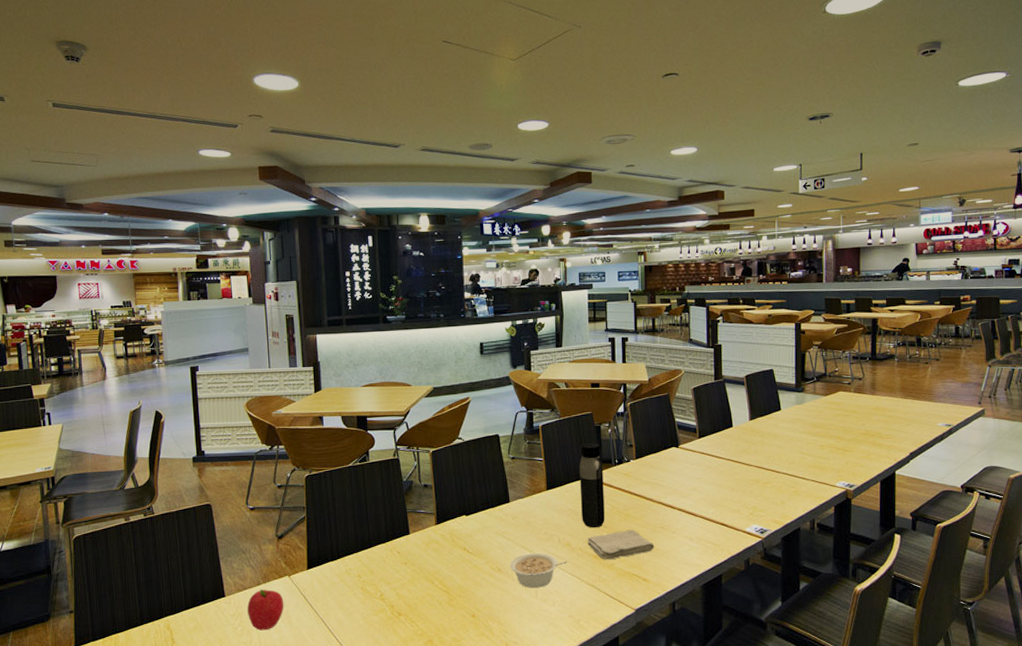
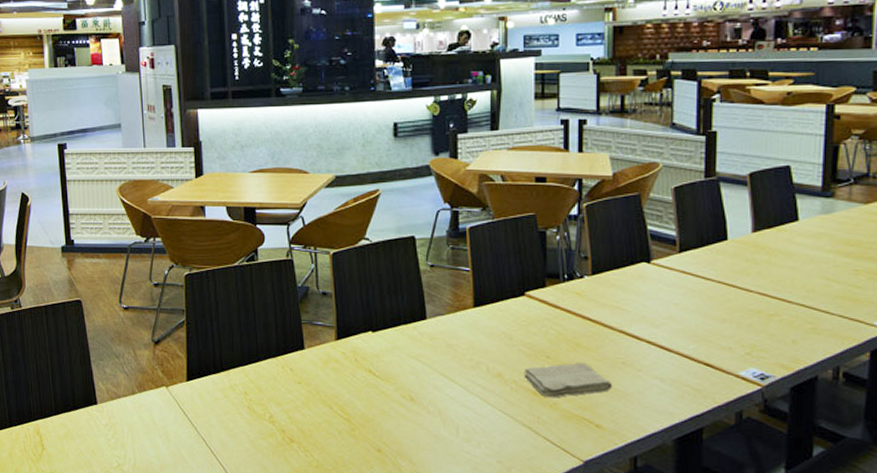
fruit: present [247,589,284,631] -> none [121,399,161,445]
legume: present [509,552,567,588] -> none [425,381,497,424]
water bottle: present [579,442,605,528] -> none [516,251,548,358]

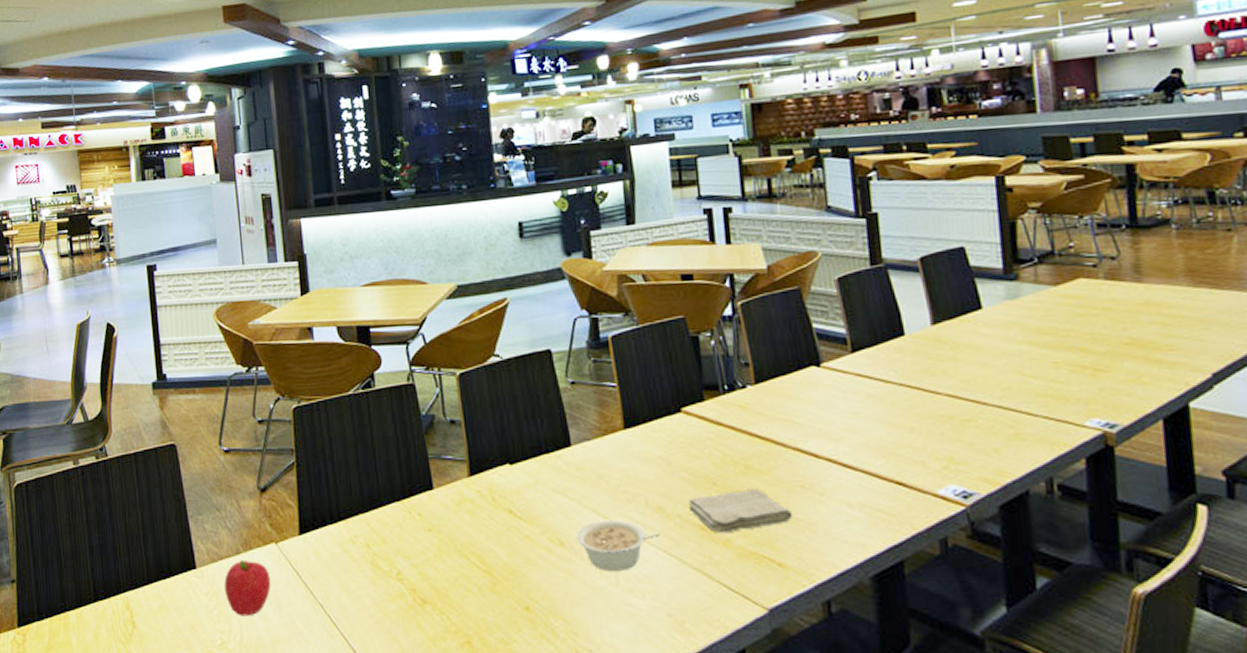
fruit: none [121,399,161,445] -> present [224,559,271,616]
legume: none [425,381,497,424] -> present [576,519,660,571]

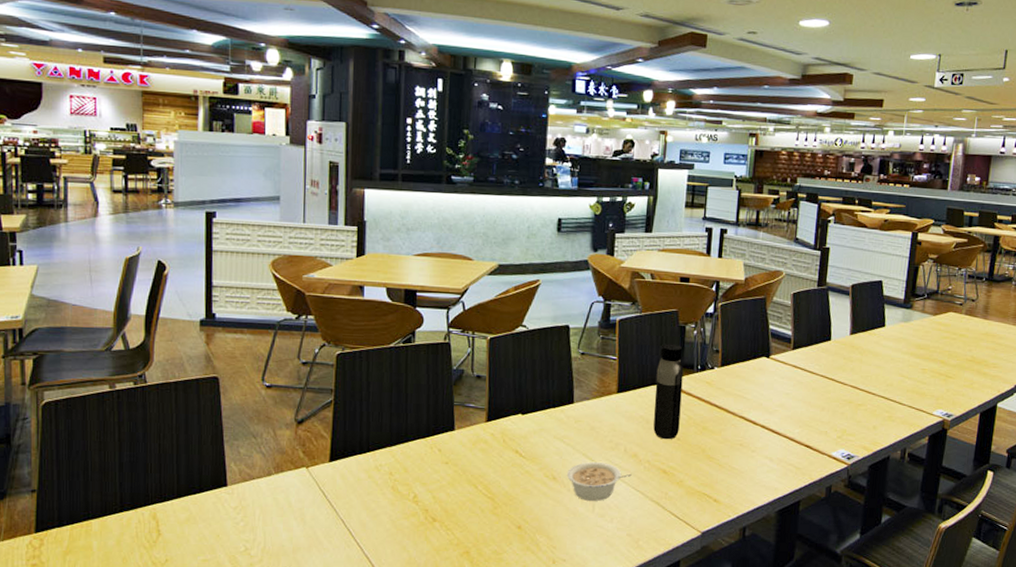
fruit: present [224,559,271,616] -> none [253,480,298,528]
water bottle: none [670,360,714,486] -> present [653,343,684,440]
washcloth: present [688,490,793,534] -> none [656,445,731,476]

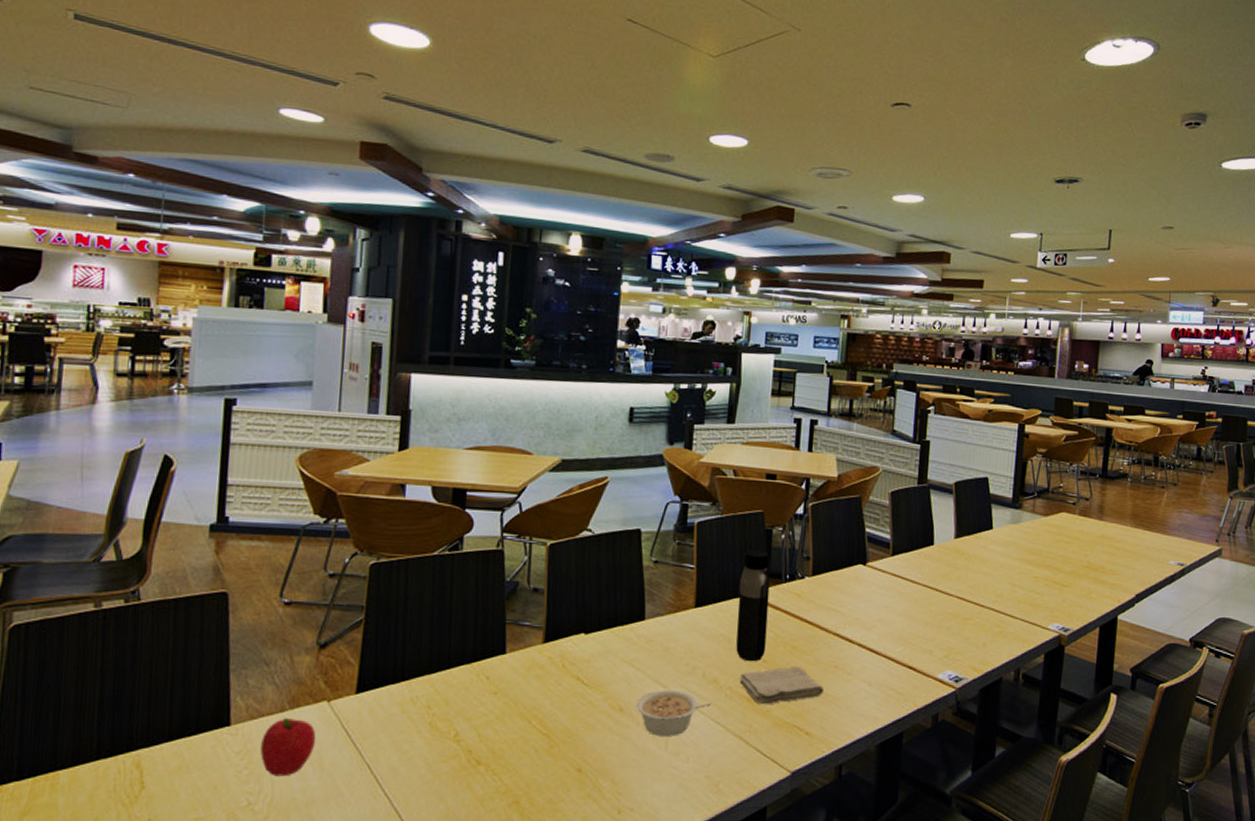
fruit: none [253,480,298,528] -> present [260,717,316,777]
washcloth: none [656,445,731,476] -> present [739,667,825,705]

